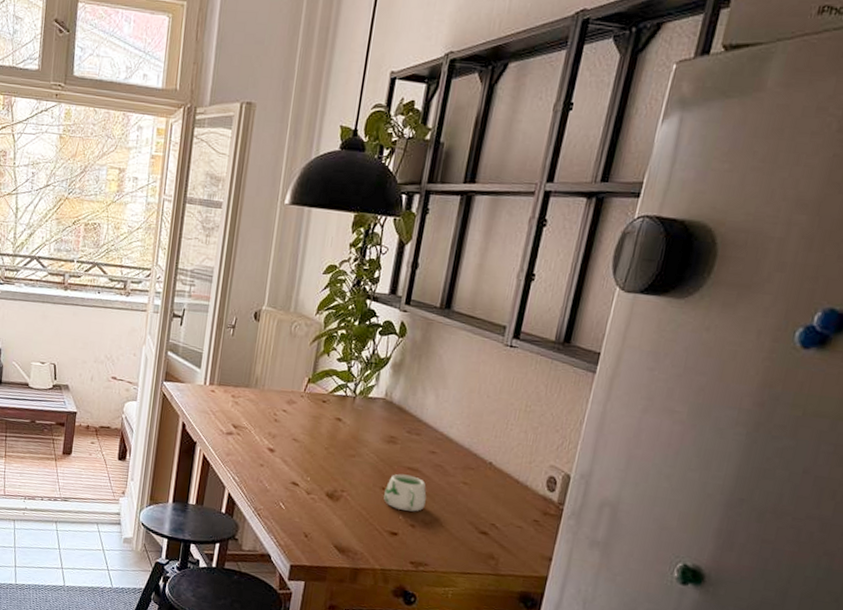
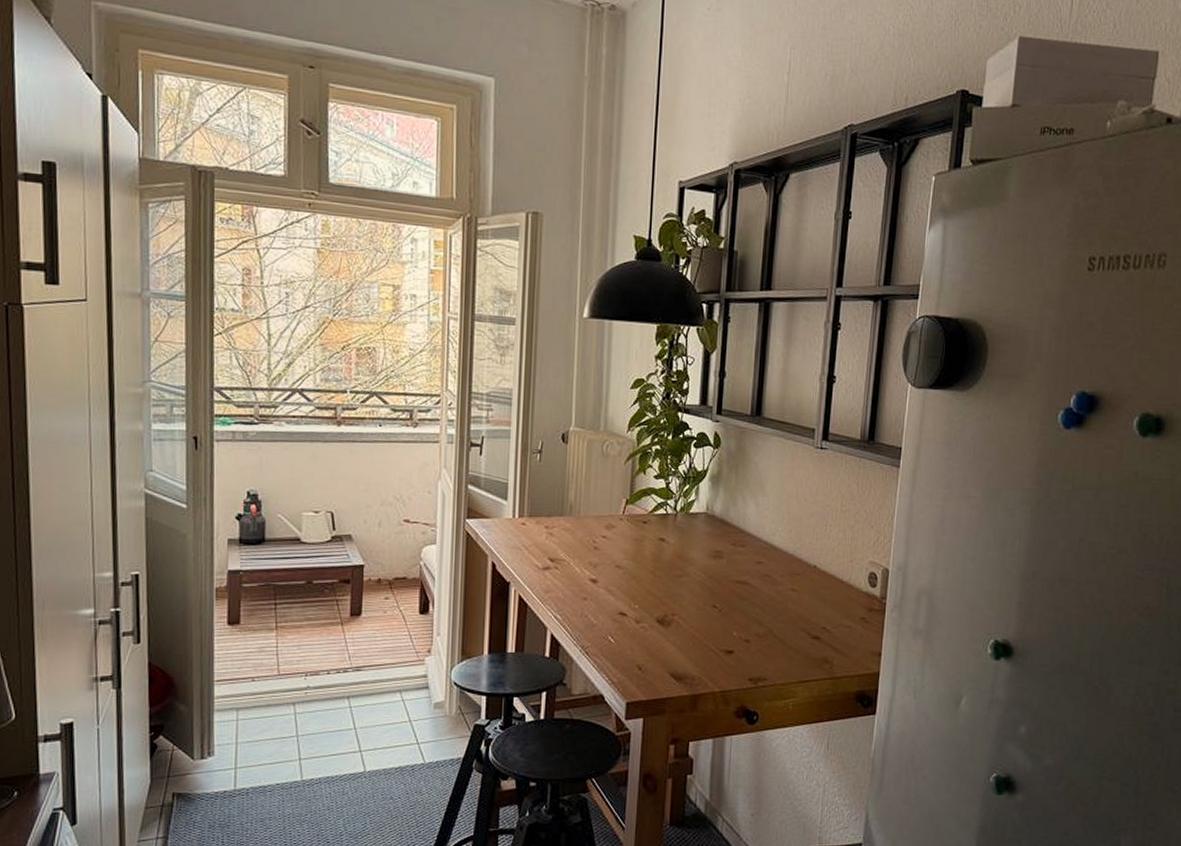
mug: present [383,473,427,512] -> none [716,588,758,626]

